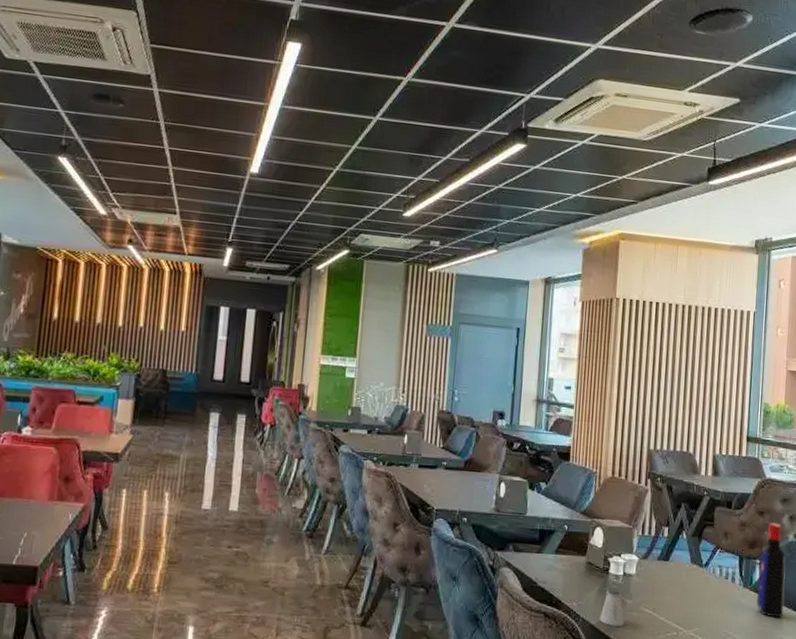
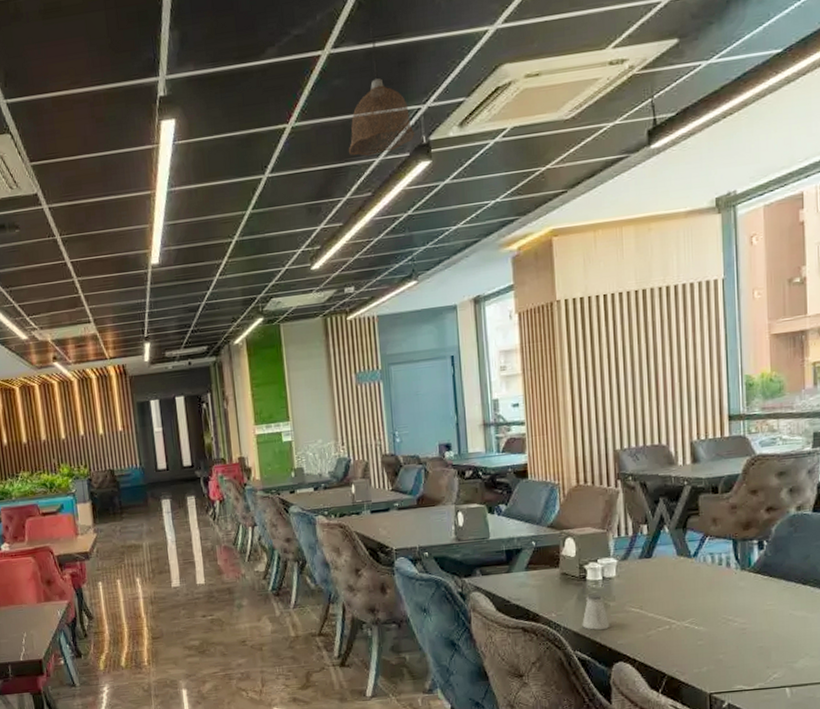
pendant lamp: none [455,10,516,127] -> present [348,21,415,156]
liquor bottle: present [756,522,786,618] -> none [757,498,792,596]

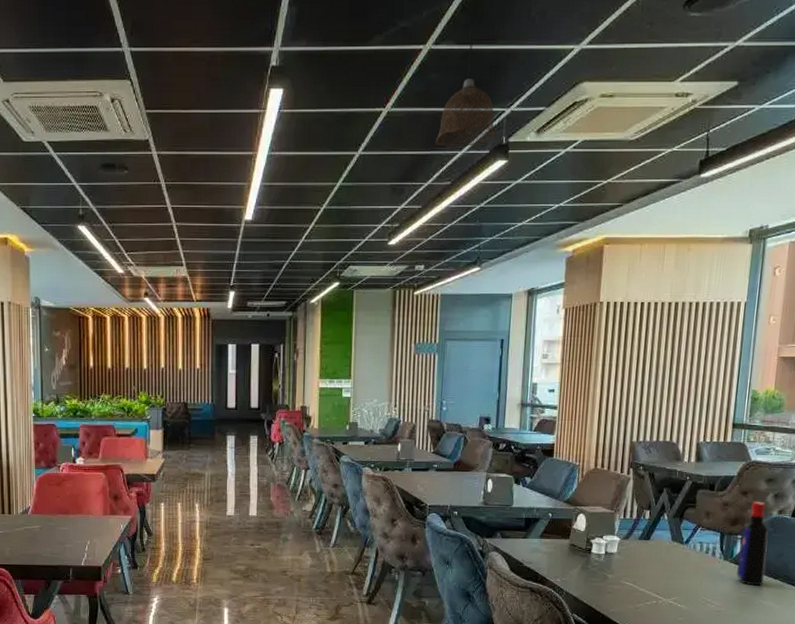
saltshaker: present [582,594,610,630] -> none [582,565,606,597]
liquor bottle: none [757,498,792,596] -> present [736,501,768,586]

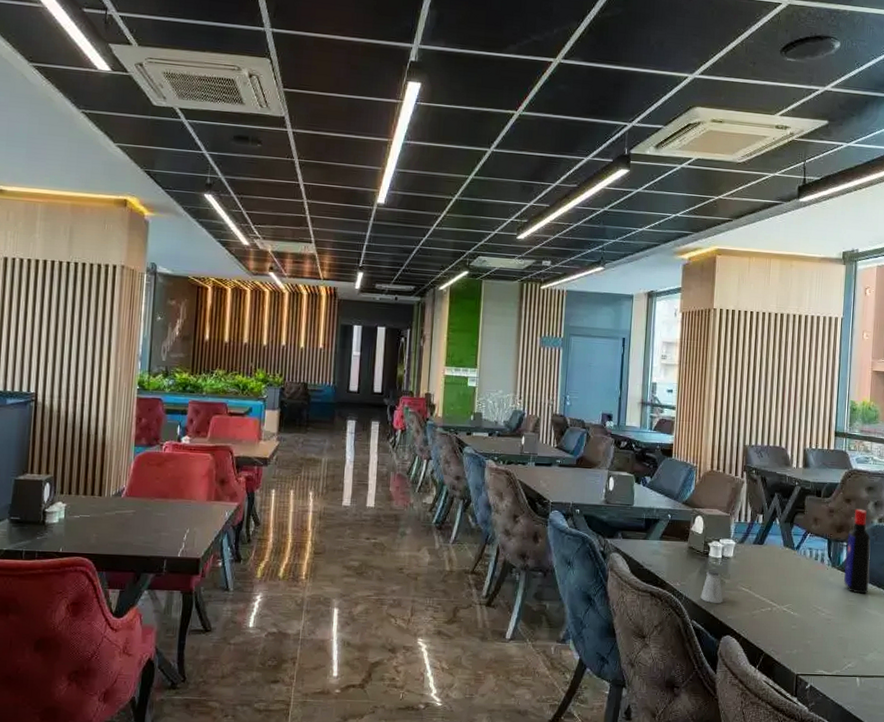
pendant lamp: present [435,25,497,148] -> none [563,46,620,154]
saltshaker: none [582,565,606,597] -> present [700,570,723,603]

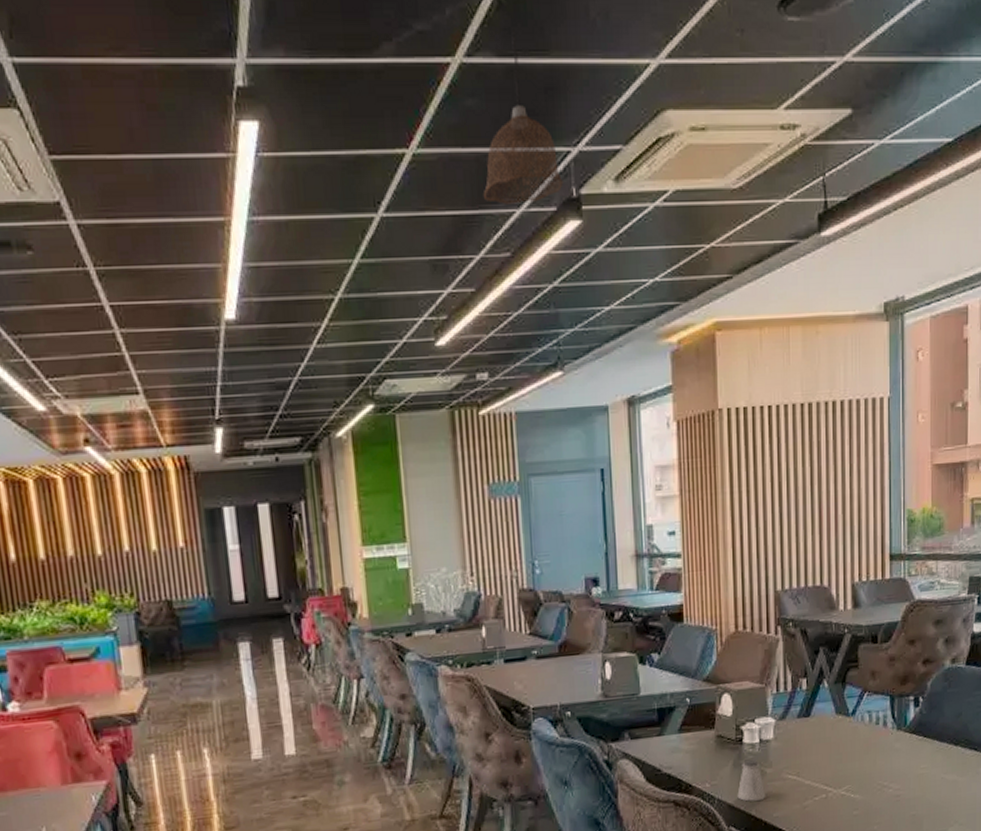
pendant lamp: none [563,46,620,154] -> present [483,29,564,204]
liquor bottle: present [844,508,871,594] -> none [912,649,944,758]

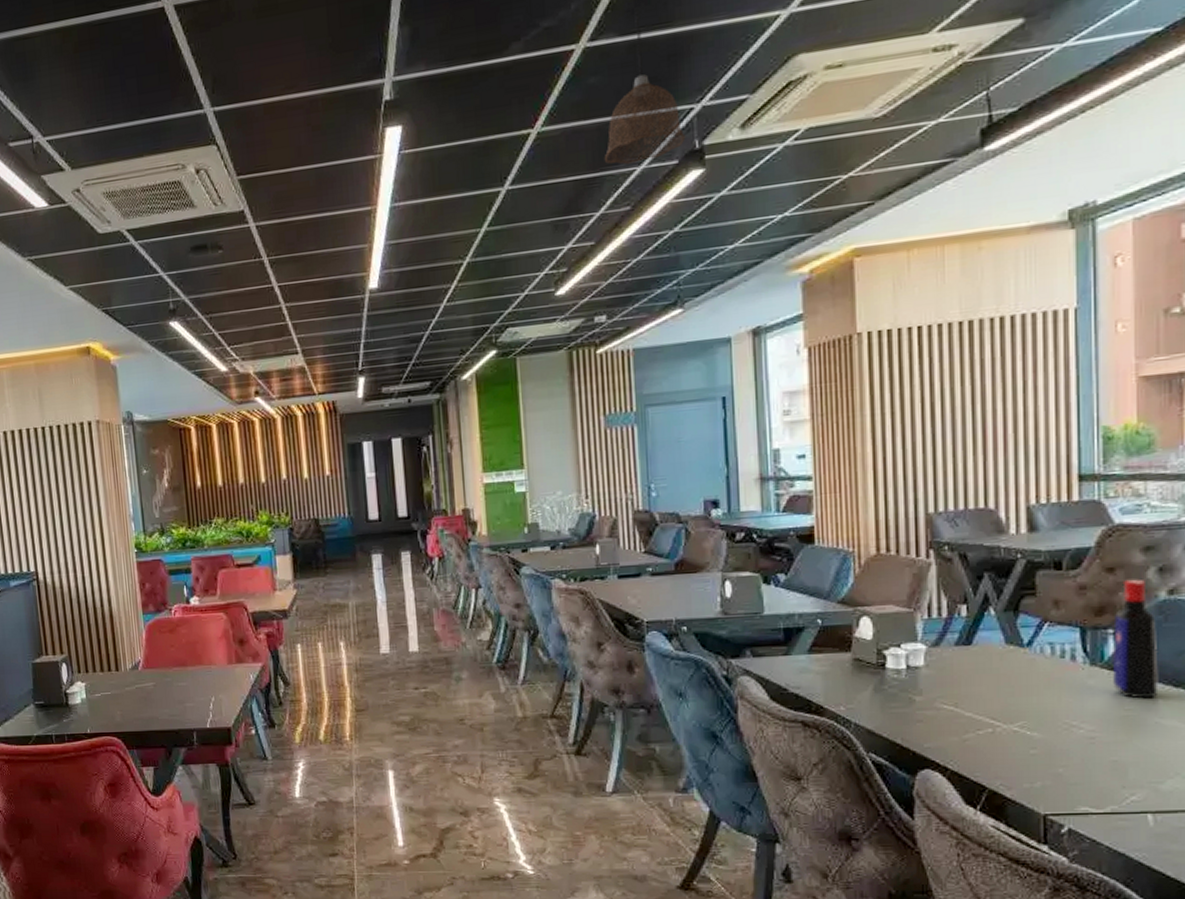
saltshaker: present [737,759,766,802] -> none [878,685,915,729]
liquor bottle: none [912,649,944,758] -> present [1112,579,1159,699]

